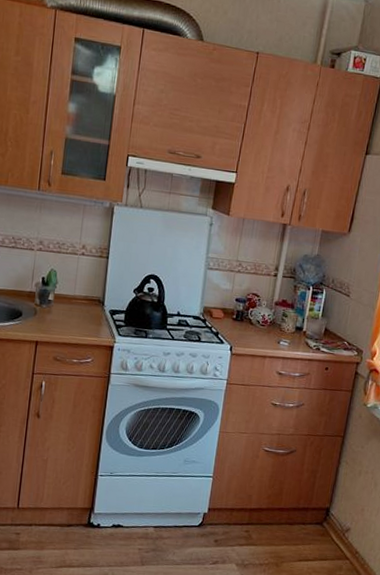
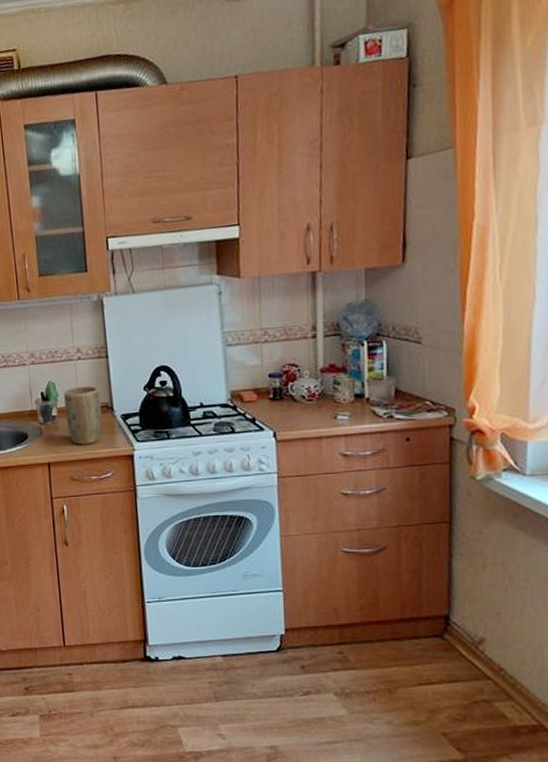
plant pot: none [60,278,95,331] -> present [64,385,102,445]

